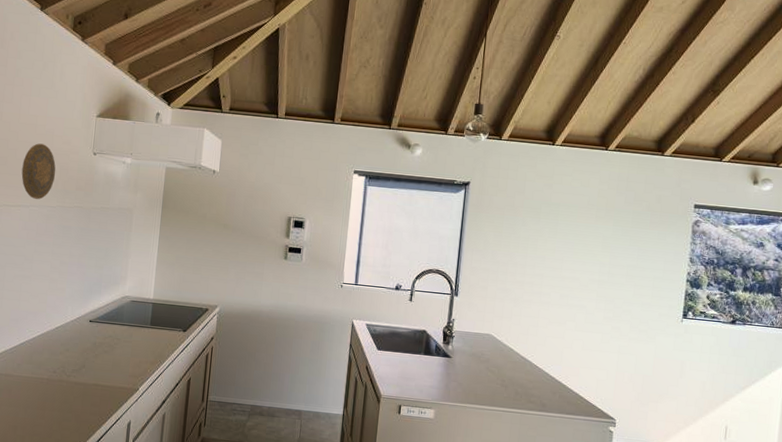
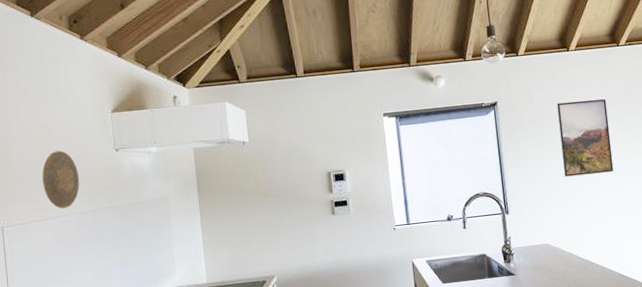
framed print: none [523,195,582,277] -> present [557,99,614,177]

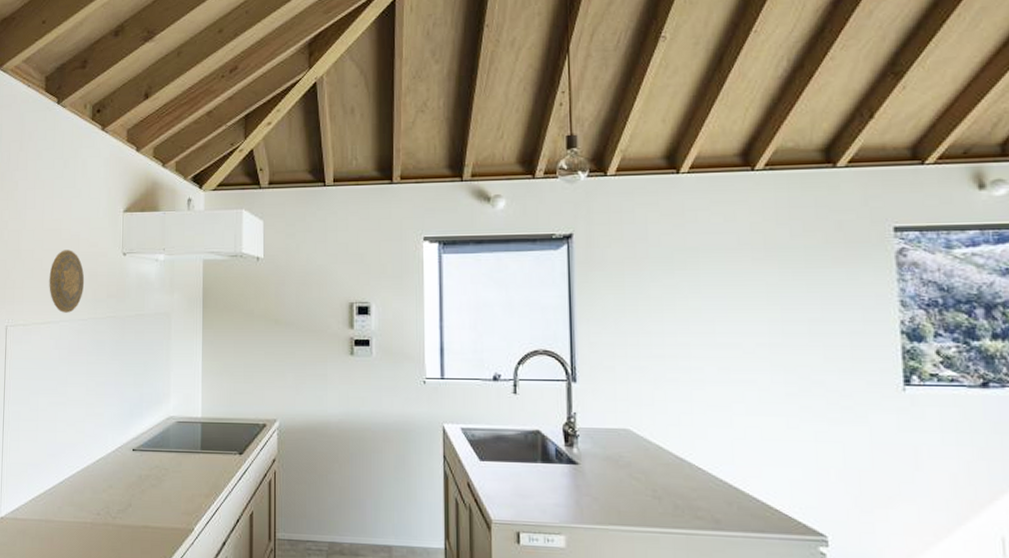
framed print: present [557,99,614,177] -> none [656,240,734,342]

